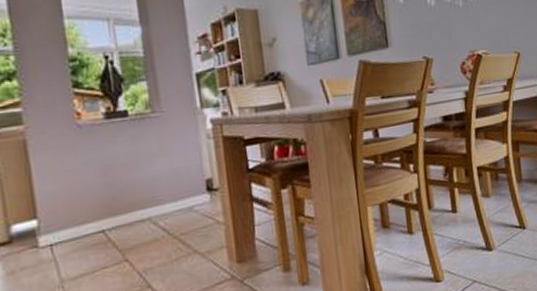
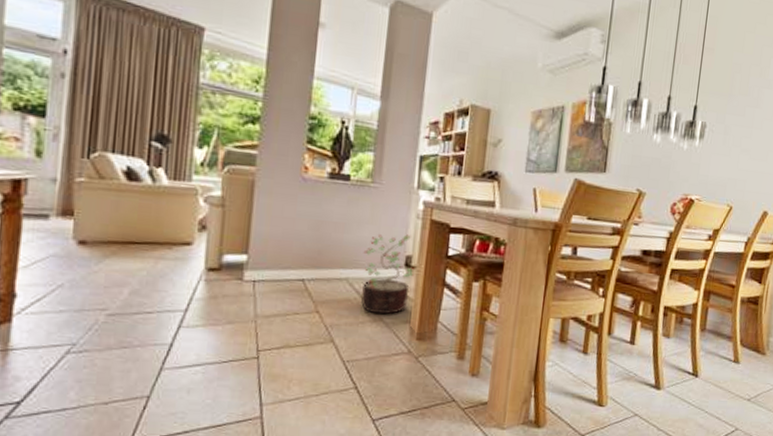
decorative plant: none [160,157,219,248] -> present [360,234,415,315]

